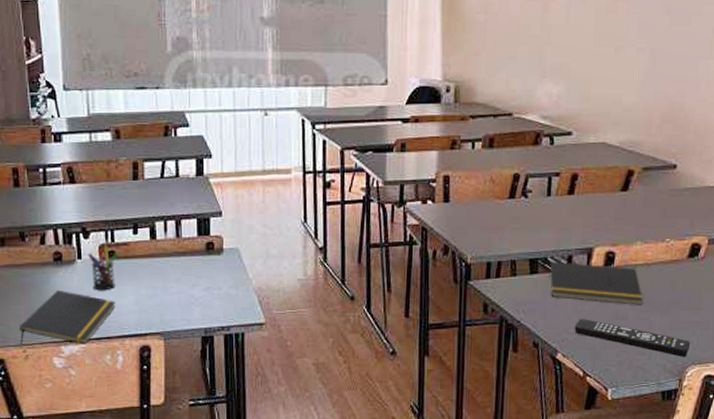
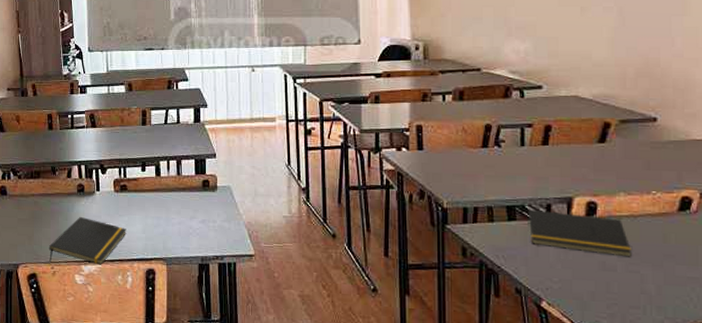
pen holder: present [88,245,119,291] -> none [105,180,130,219]
remote control: present [574,319,691,357] -> none [558,267,690,314]

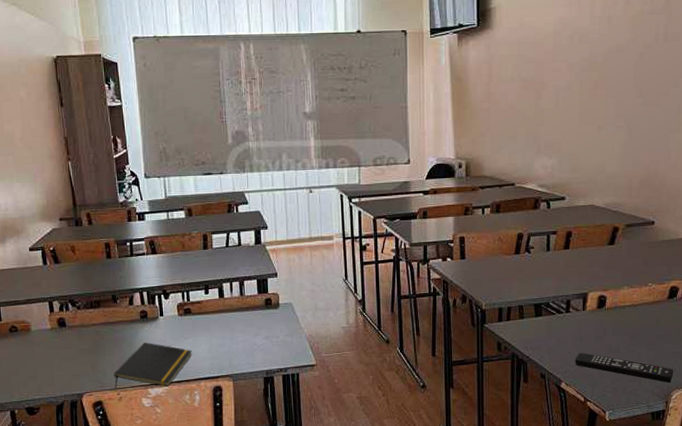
notepad: present [527,209,631,257] -> none [551,305,632,340]
remote control: none [558,267,690,314] -> present [575,353,674,383]

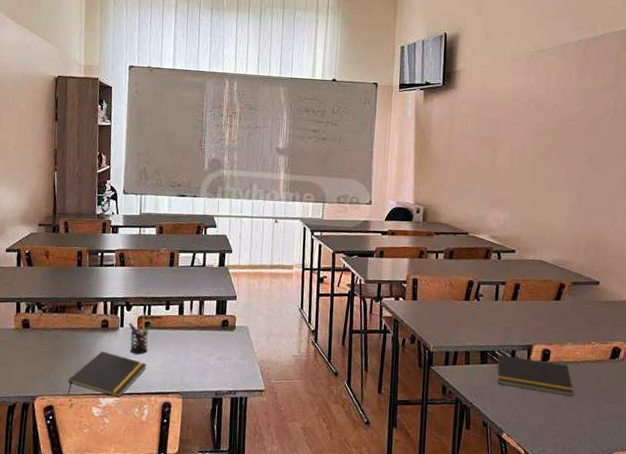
pen holder: none [168,304,194,342] -> present [129,317,153,355]
notepad: none [551,305,632,340] -> present [496,354,574,397]
remote control: present [575,353,674,383] -> none [517,404,614,444]

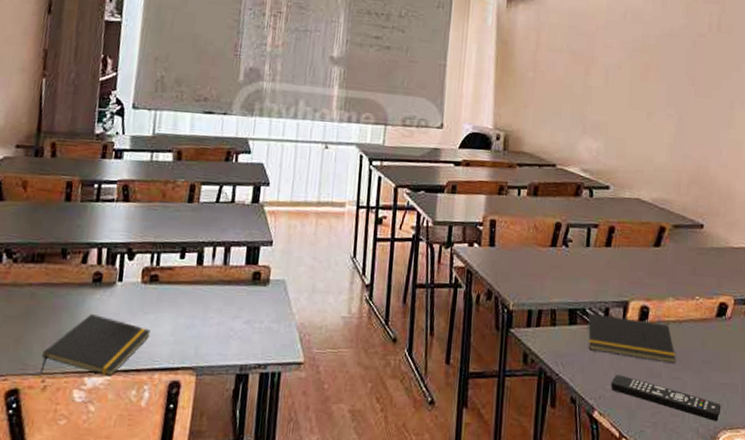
pen holder: present [129,317,153,355] -> none [129,268,163,318]
remote control: none [517,404,614,444] -> present [610,375,722,421]

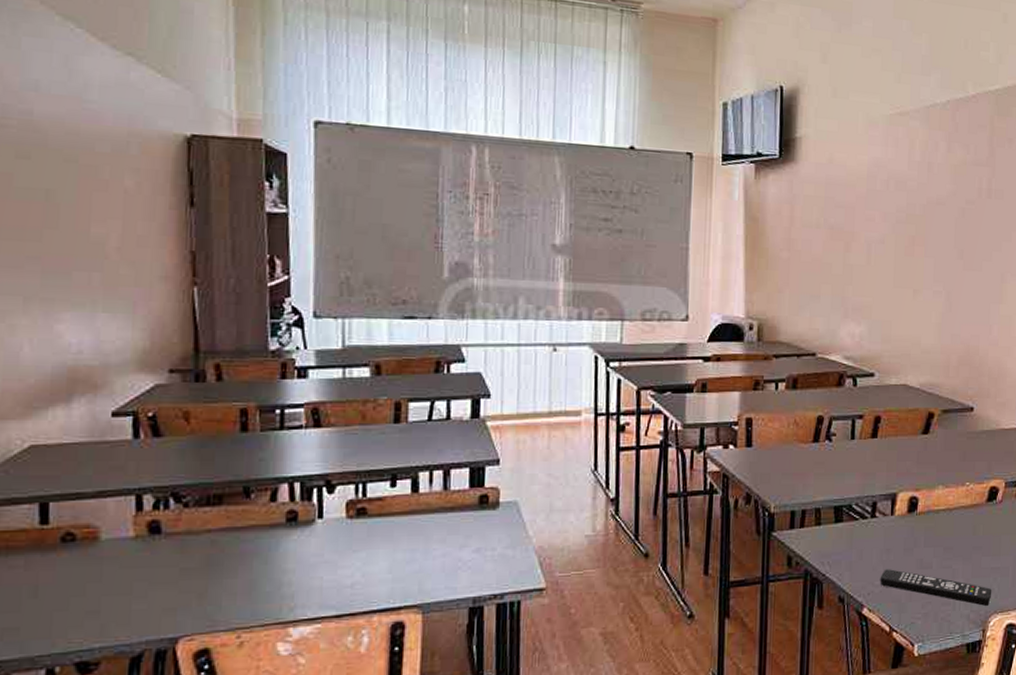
notepad: present [40,313,151,377] -> none [233,556,363,628]
notepad: present [587,313,676,364] -> none [854,508,946,553]

